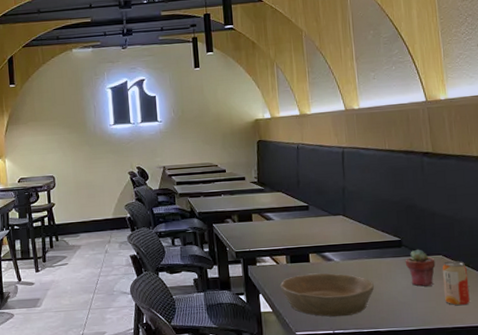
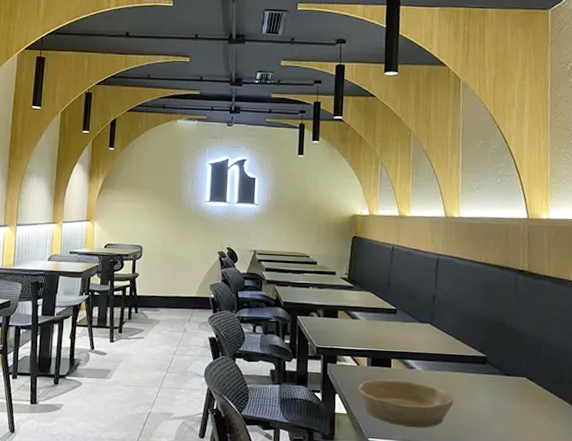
potted succulent: present [405,249,436,287] -> none [488,368,519,408]
beverage can: present [442,260,470,306] -> none [524,384,551,432]

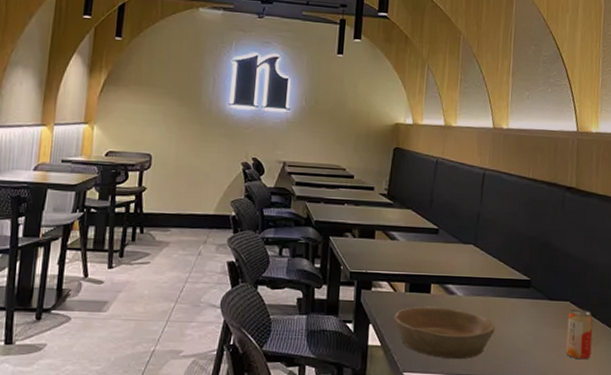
beverage can: none [524,384,551,432] -> present [566,308,594,360]

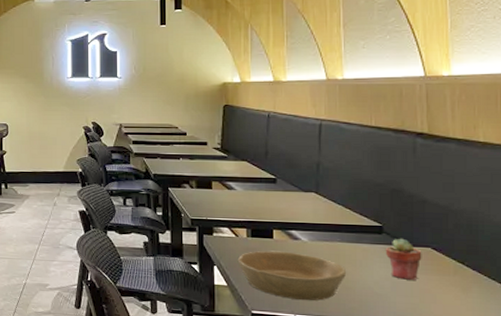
potted succulent: none [531,292,562,335] -> present [385,238,422,280]
beverage can: present [566,308,594,360] -> none [429,255,462,307]

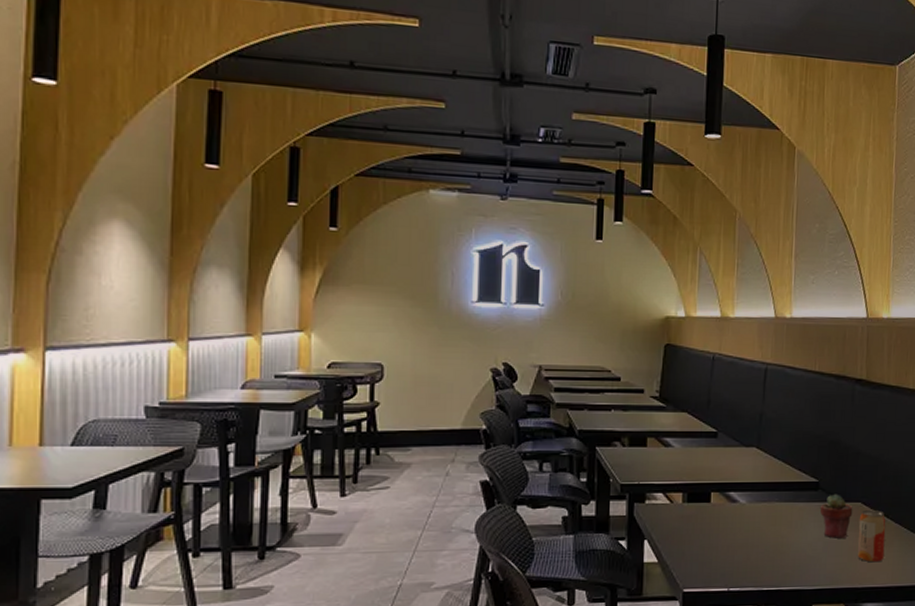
bowl: present [237,251,347,301] -> none [670,516,783,572]
beverage can: none [429,255,462,307] -> present [858,509,886,563]

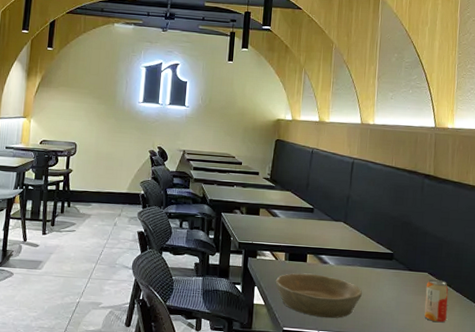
bowl: none [670,516,783,572] -> present [275,273,363,319]
potted succulent: present [820,494,853,538] -> none [393,264,421,300]

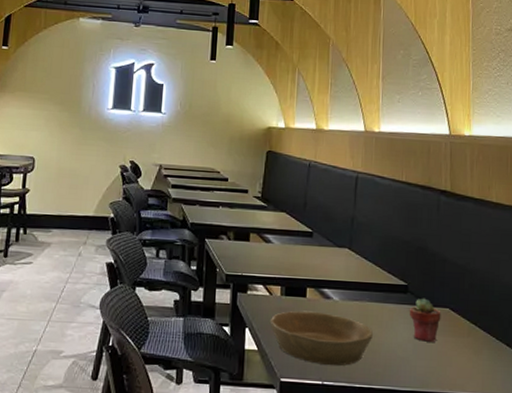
potted succulent: none [393,264,421,300] -> present [409,298,441,342]
beverage can: present [424,279,449,323] -> none [447,315,475,370]

